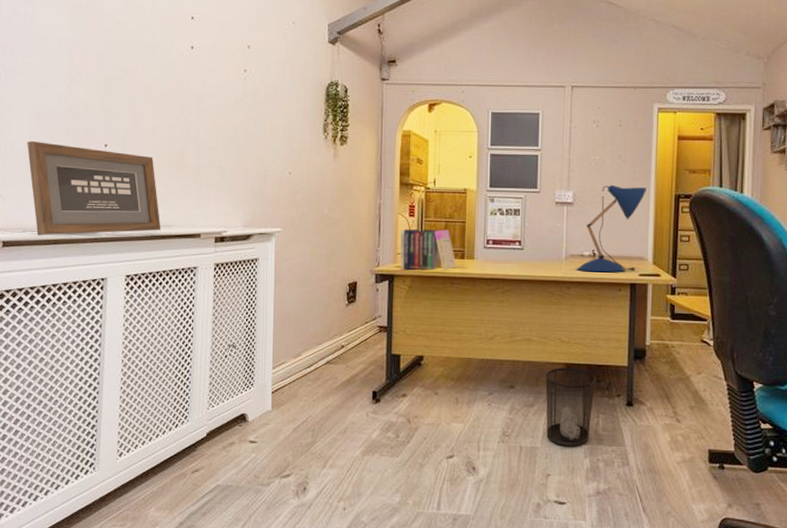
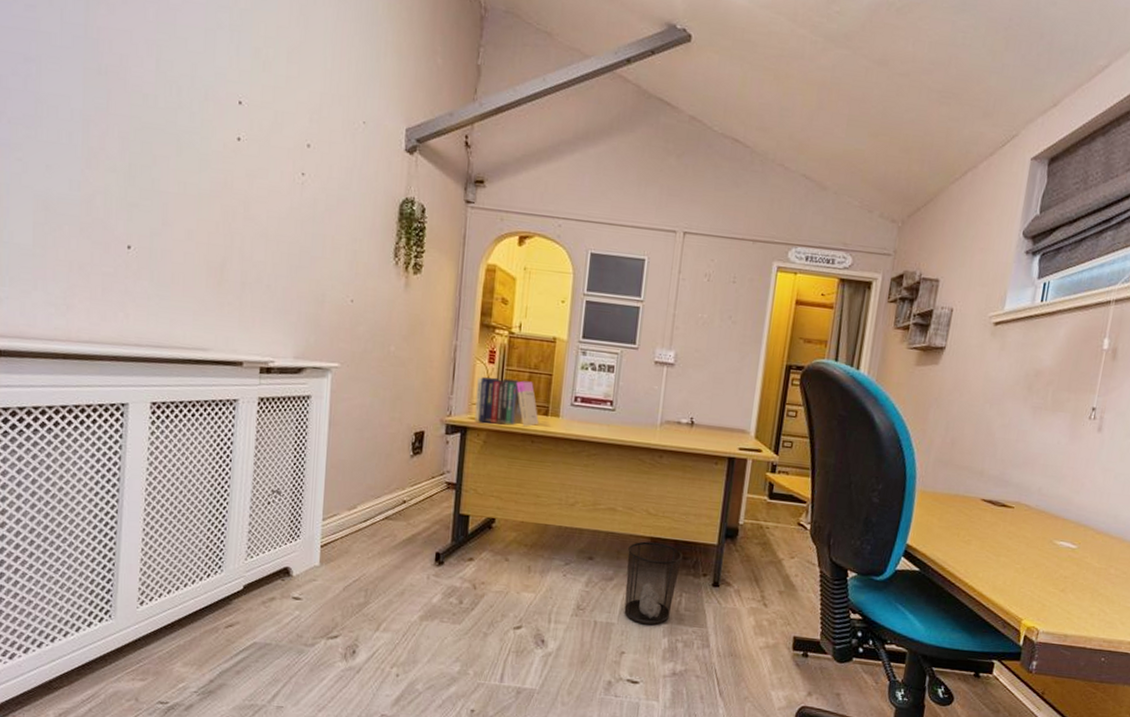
picture frame: present [27,140,161,236] -> none [30,232,196,355]
desk lamp: present [577,184,646,273] -> none [672,347,756,445]

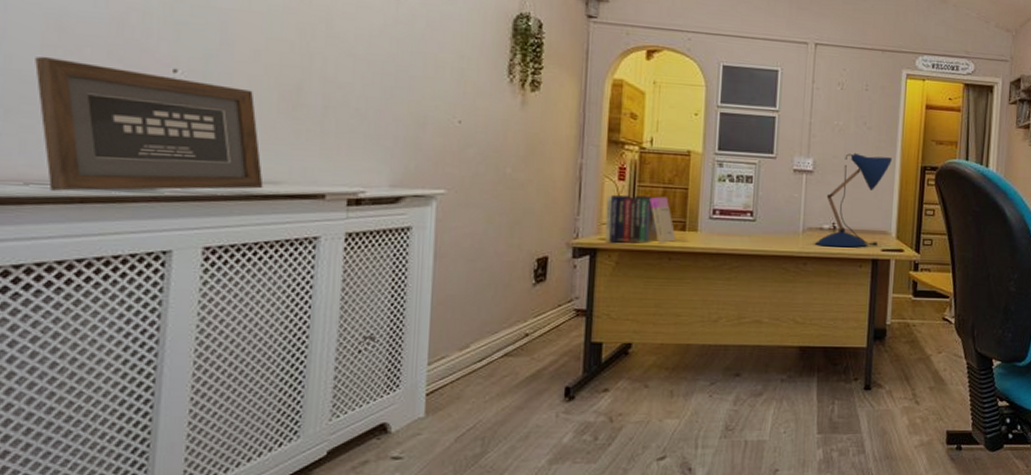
picture frame: none [30,232,196,355] -> present [35,56,264,192]
waste bin: present [624,541,682,626] -> none [775,351,832,438]
desk lamp: none [672,347,756,445] -> present [815,152,892,248]

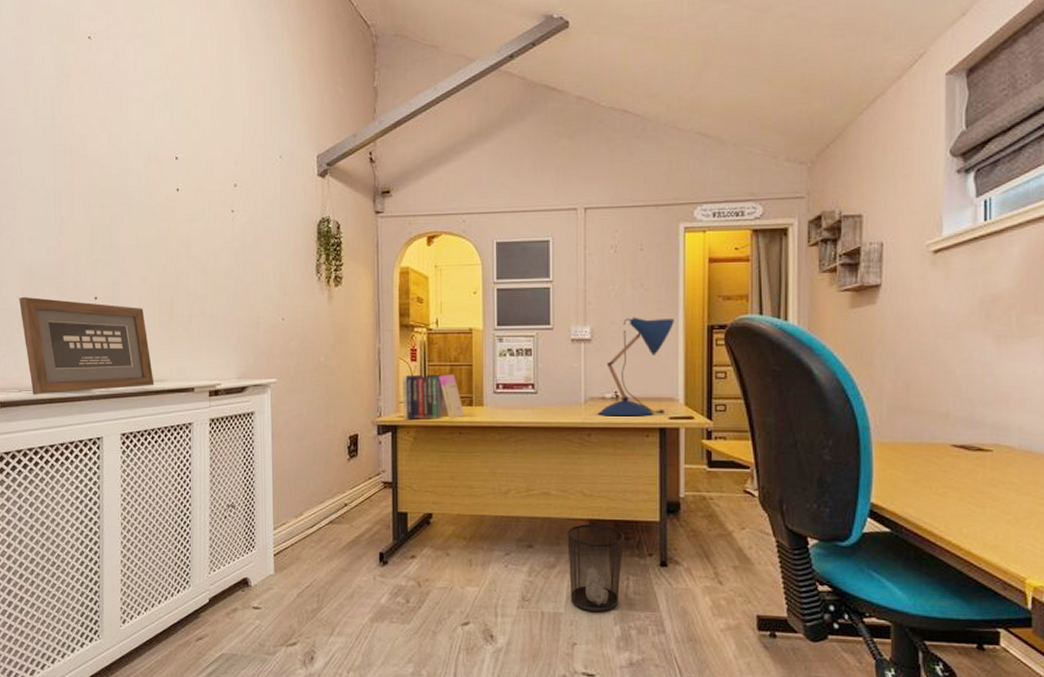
waste bin: none [775,351,832,438] -> present [567,524,624,613]

